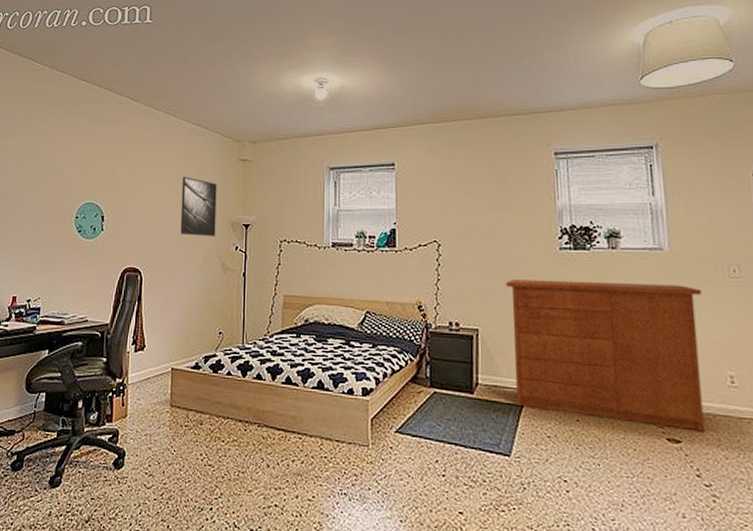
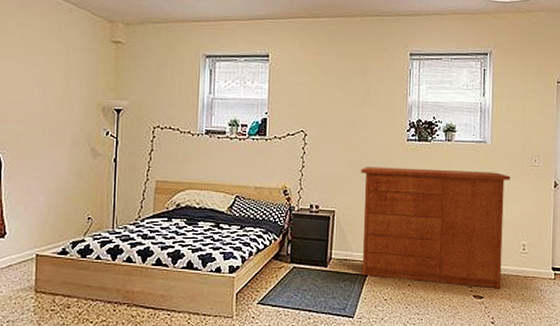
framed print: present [180,177,217,237] -> none [45,56,87,122]

